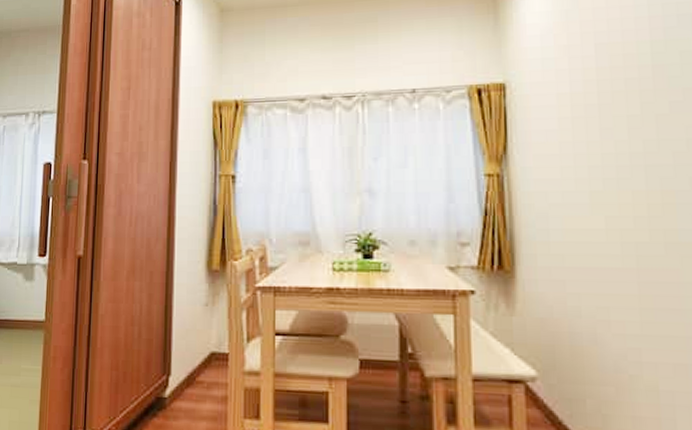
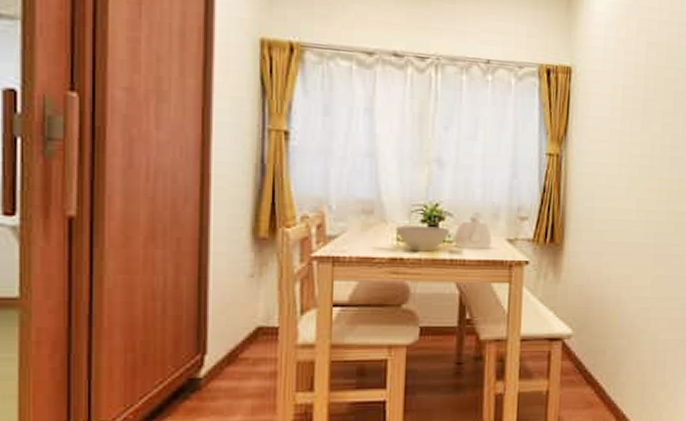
bowl: none [331,255,385,281] -> present [395,225,450,252]
teapot: none [390,243,431,278] -> present [454,215,492,249]

